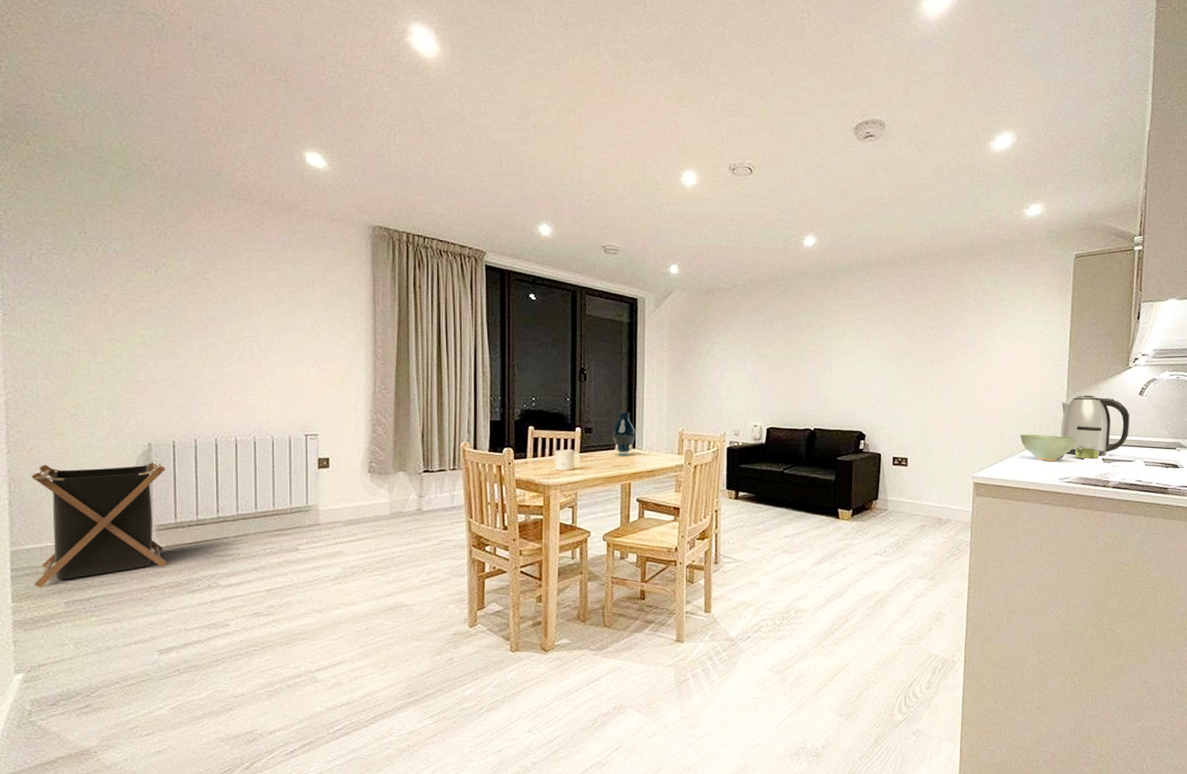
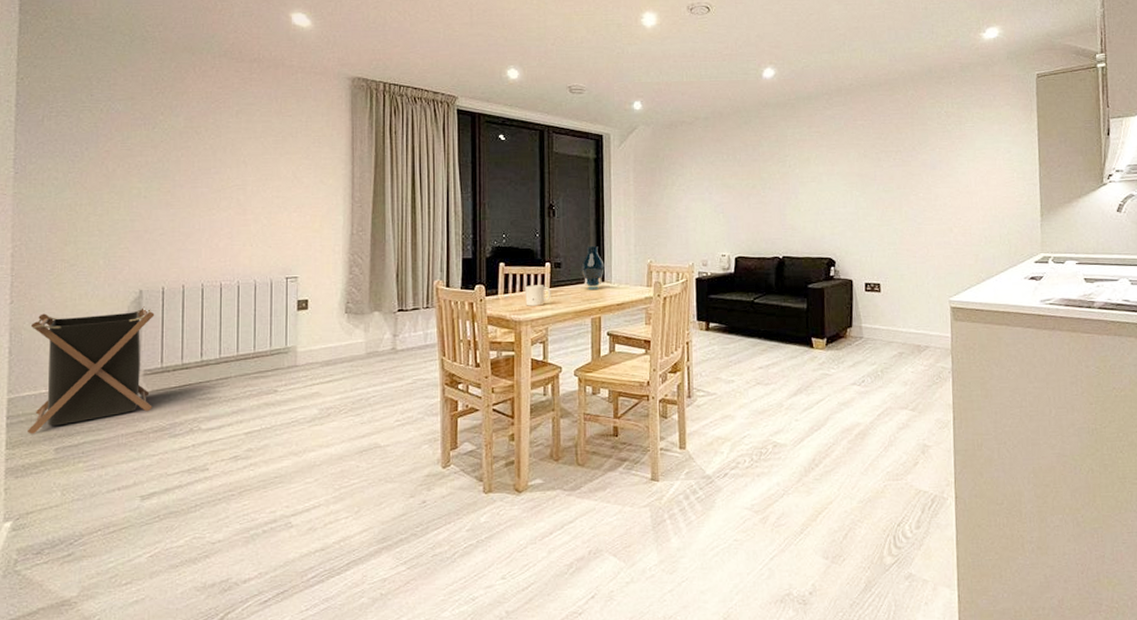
bowl: present [1020,434,1077,462] -> none [995,255,1056,284]
kettle: present [1061,395,1130,456] -> none [1036,213,1111,276]
jar: present [1074,426,1102,460] -> none [1054,245,1082,280]

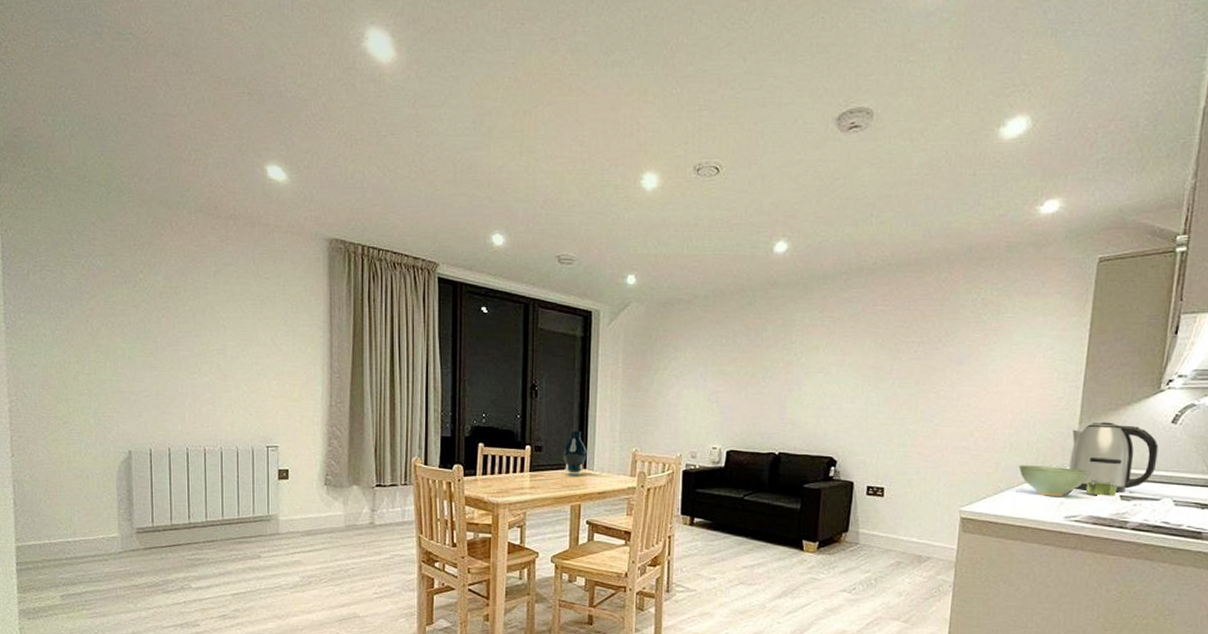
laundry basket: present [28,306,155,434] -> none [31,467,146,581]
mug: present [525,285,551,306] -> none [504,468,531,490]
bowl: none [995,255,1056,284] -> present [1018,465,1090,498]
kettle: none [1036,213,1111,276] -> present [1069,422,1159,493]
jar: none [1054,245,1082,280] -> present [1085,457,1122,497]

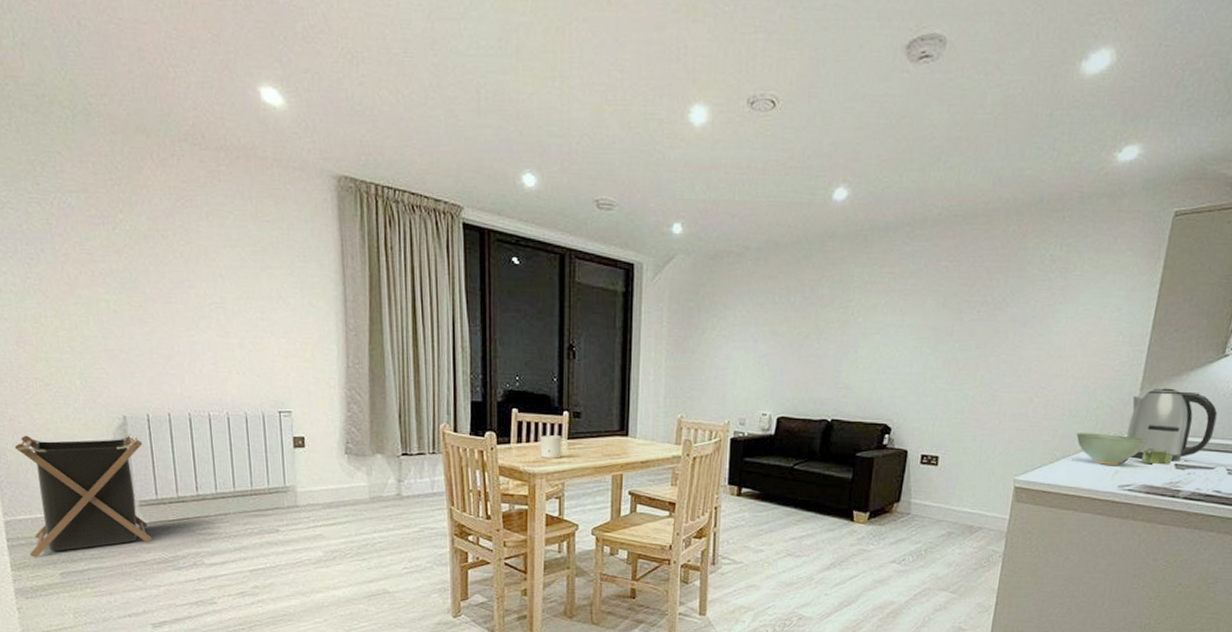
laundry basket: none [31,467,146,581] -> present [14,434,153,558]
mug: none [504,468,531,490] -> present [540,435,569,459]
vase: present [563,431,587,477] -> none [603,396,629,445]

